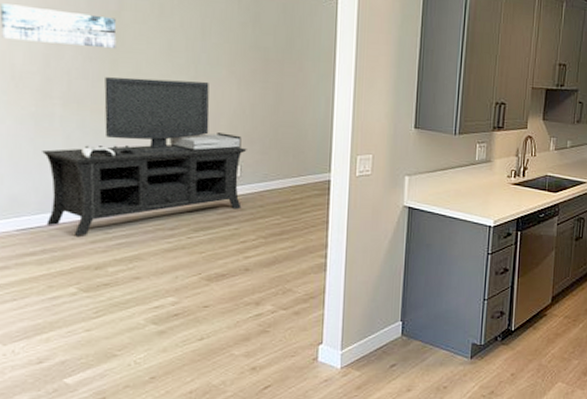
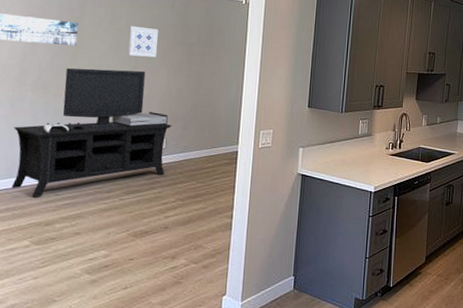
wall art: none [184,24,223,65] -> present [128,26,159,57]

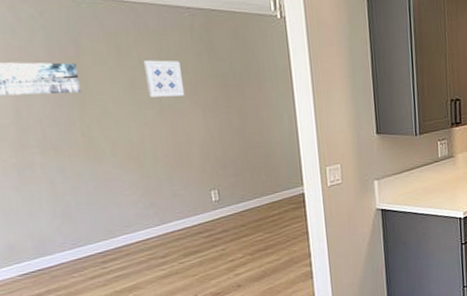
media console: present [11,68,172,197] -> none [30,113,225,274]

